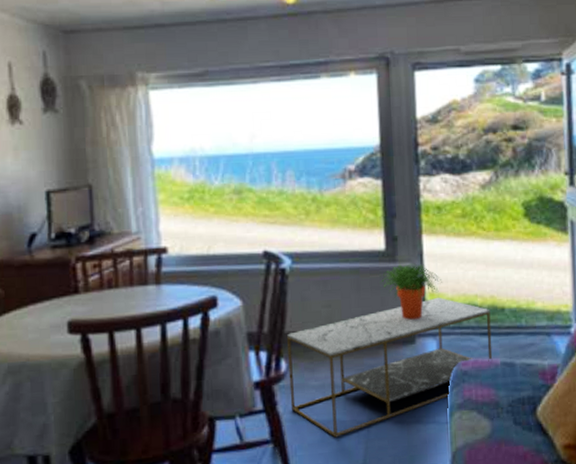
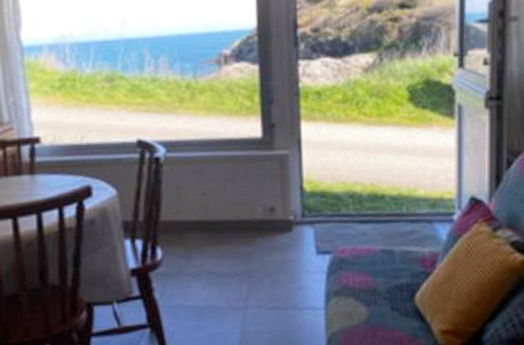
coffee table: present [286,297,493,438] -> none [161,185,371,323]
potted plant: present [381,263,443,320] -> none [257,151,322,208]

